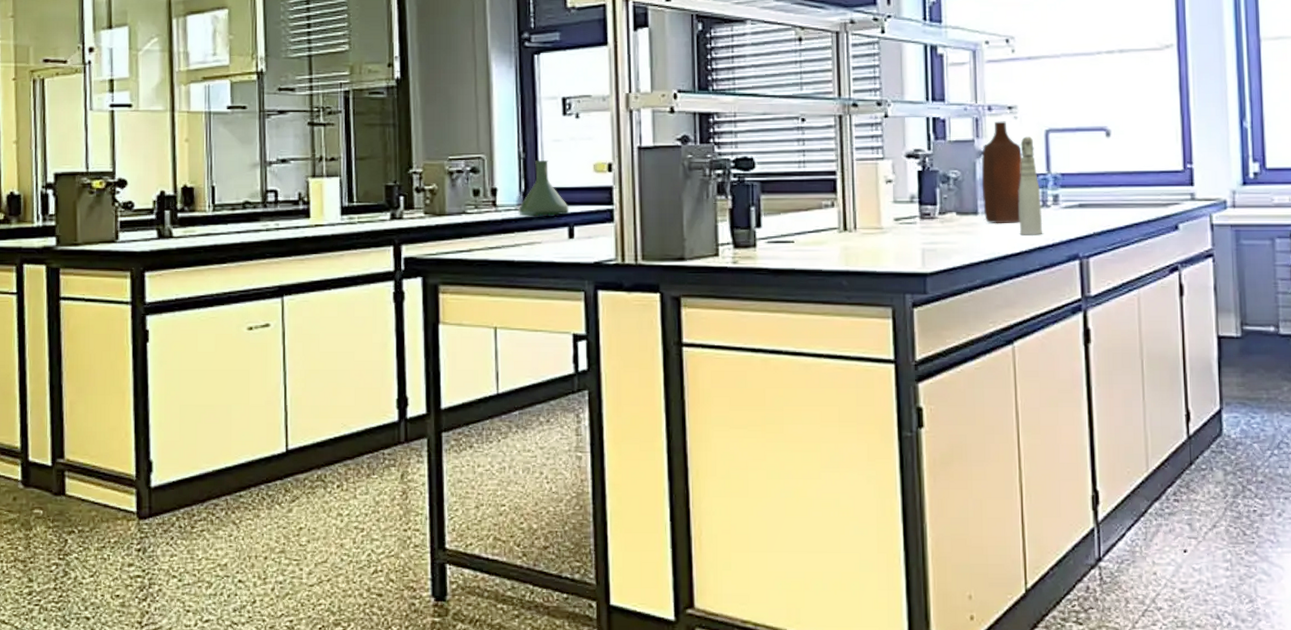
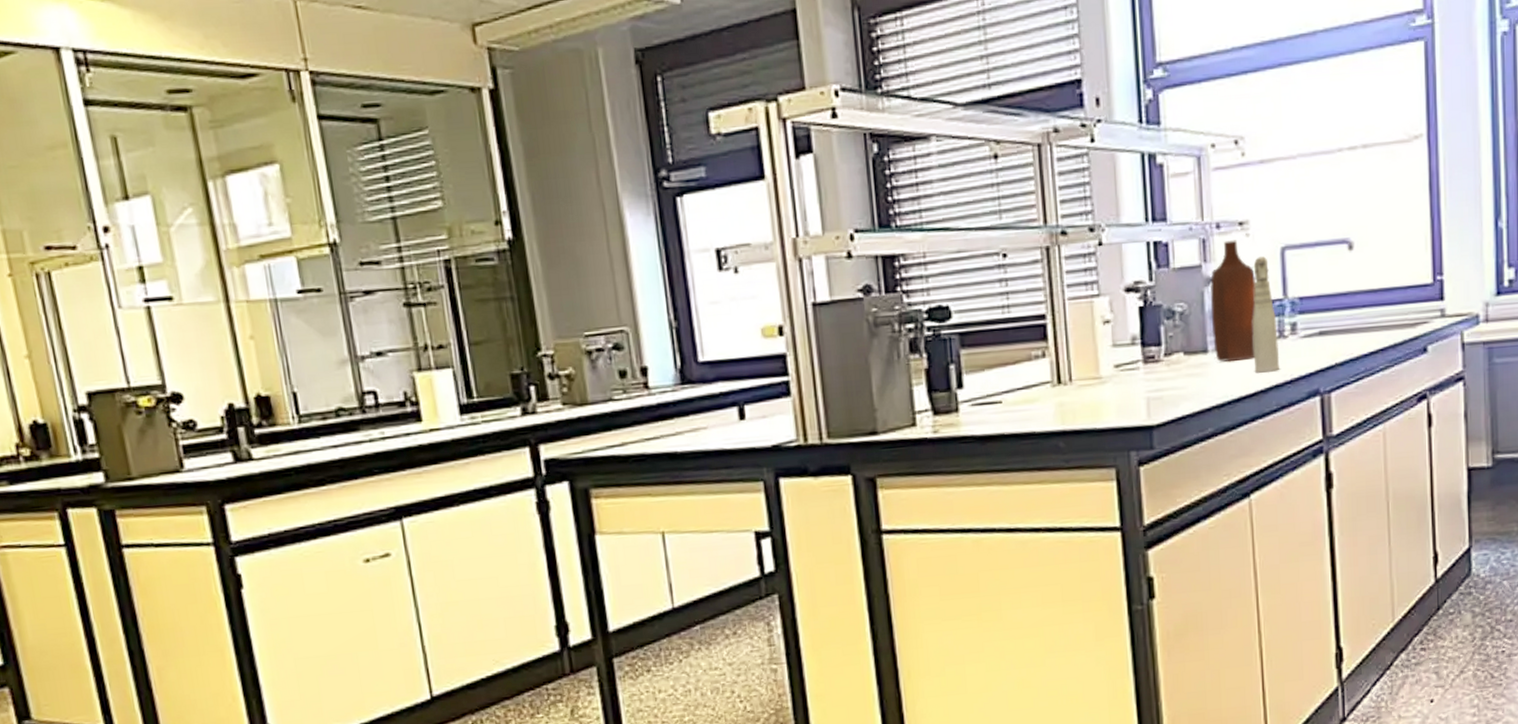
flask: present [519,159,569,217] -> none [676,328,736,399]

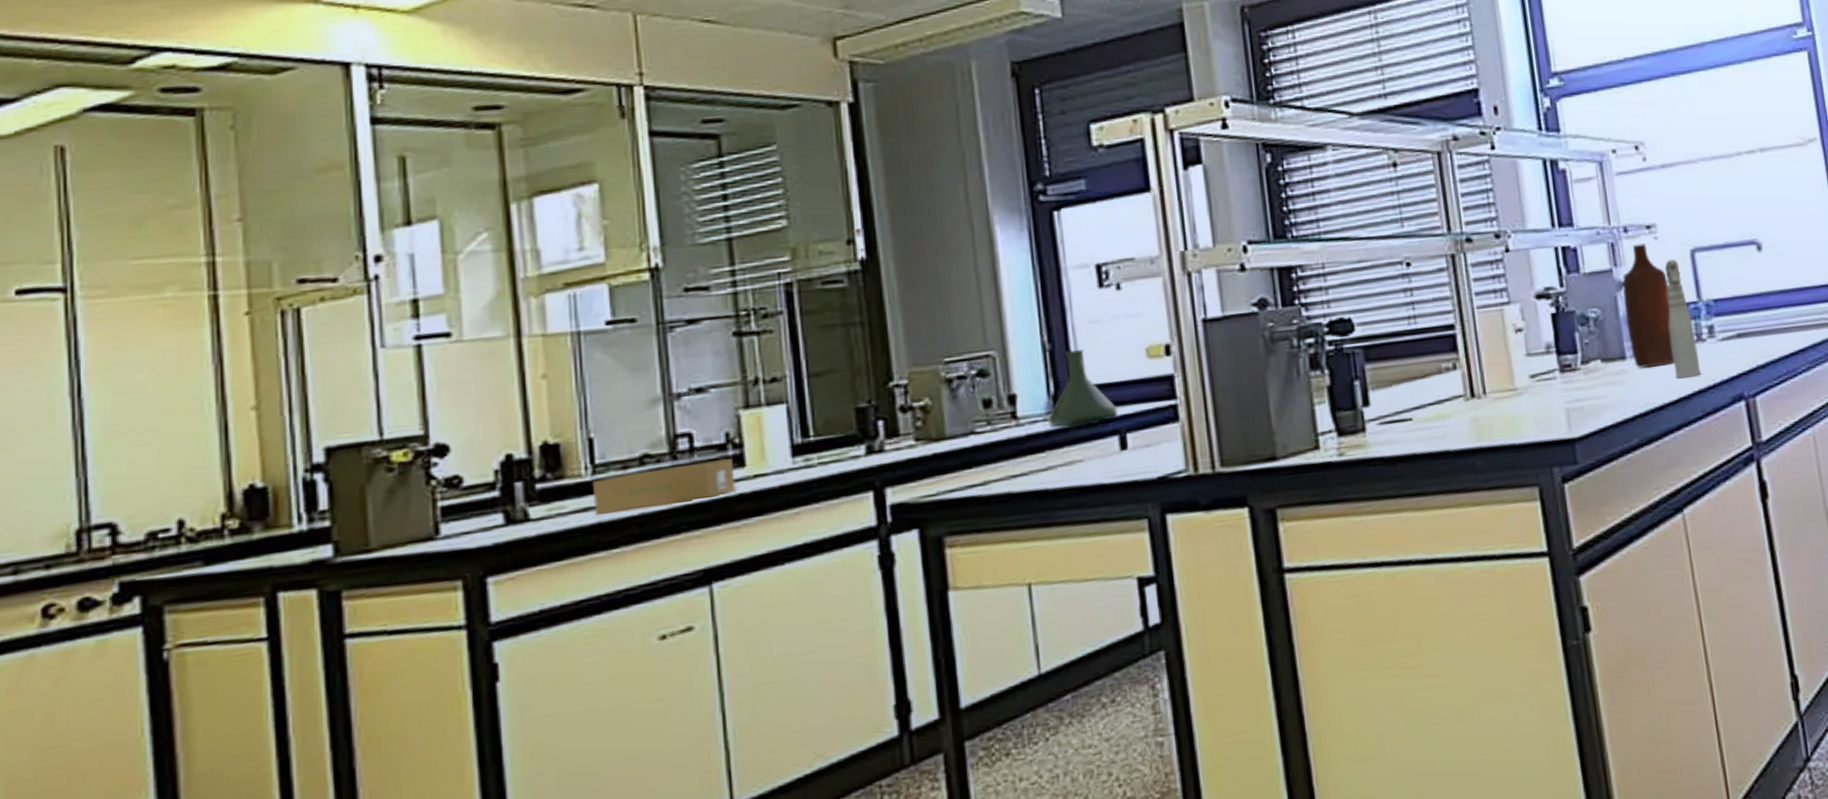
box: none [299,413,416,457] -> present [591,458,736,515]
flask: none [676,328,736,399] -> present [1049,350,1118,429]

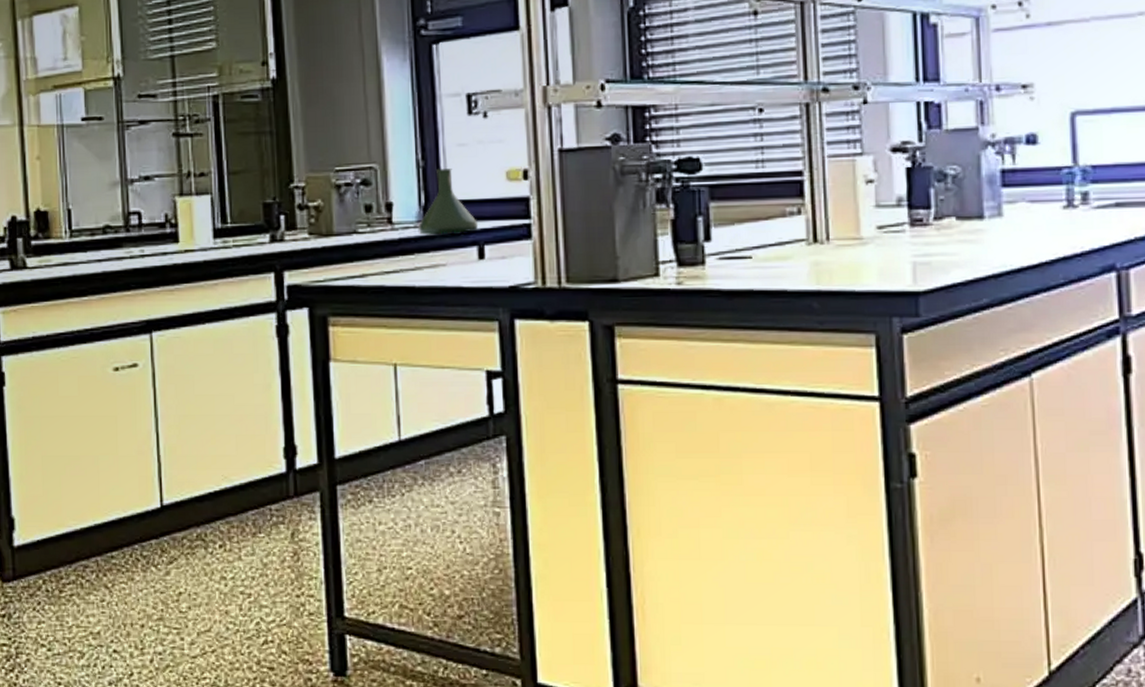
box: present [591,458,736,515] -> none [69,234,171,270]
bottle: present [1622,243,1674,369] -> none [987,103,1041,230]
spray bottle: present [1664,259,1701,379] -> none [1036,121,1067,243]

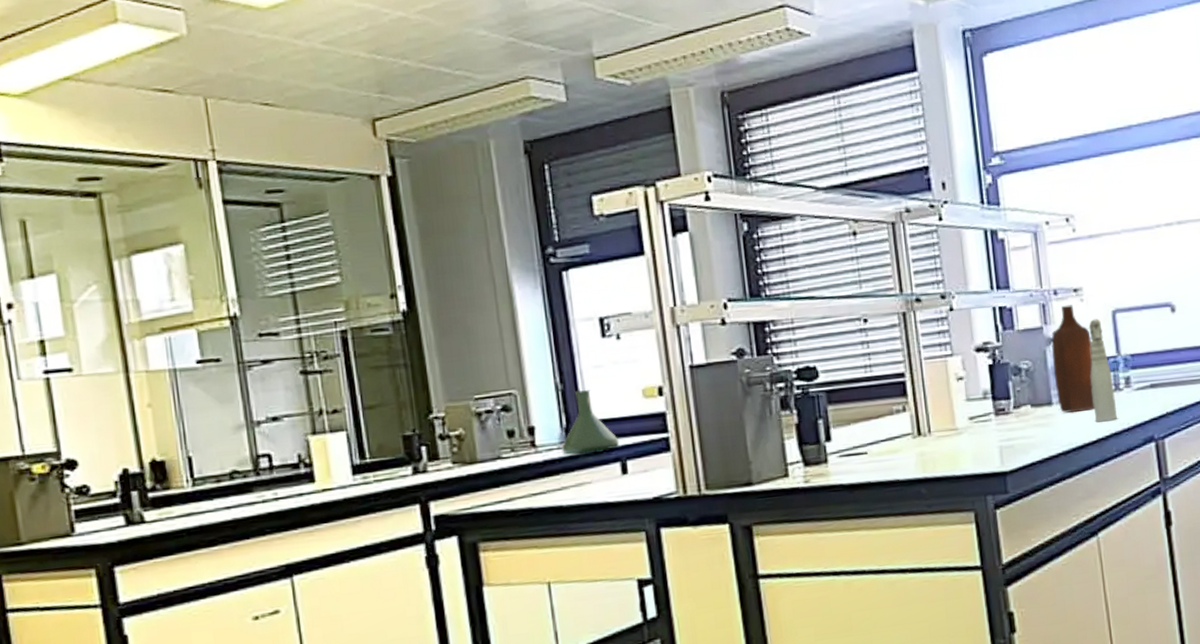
bottle: none [987,103,1041,230] -> present [1051,305,1095,413]
spray bottle: none [1036,121,1067,243] -> present [1088,319,1117,423]

